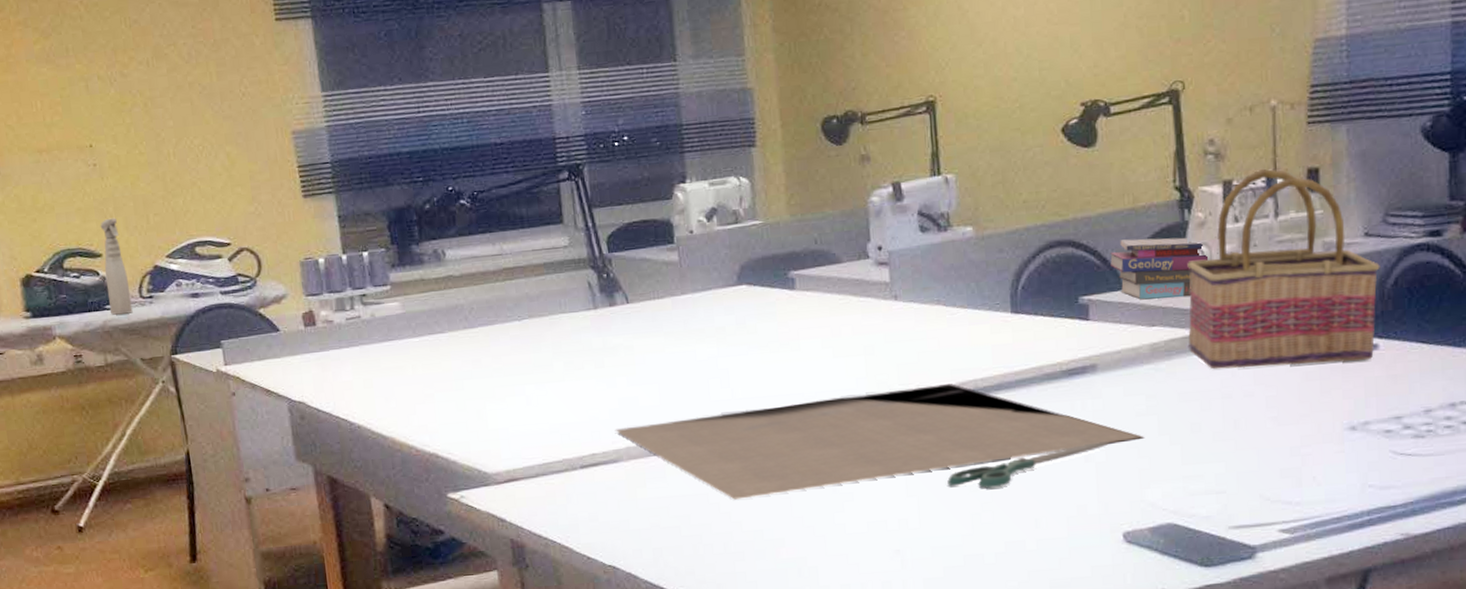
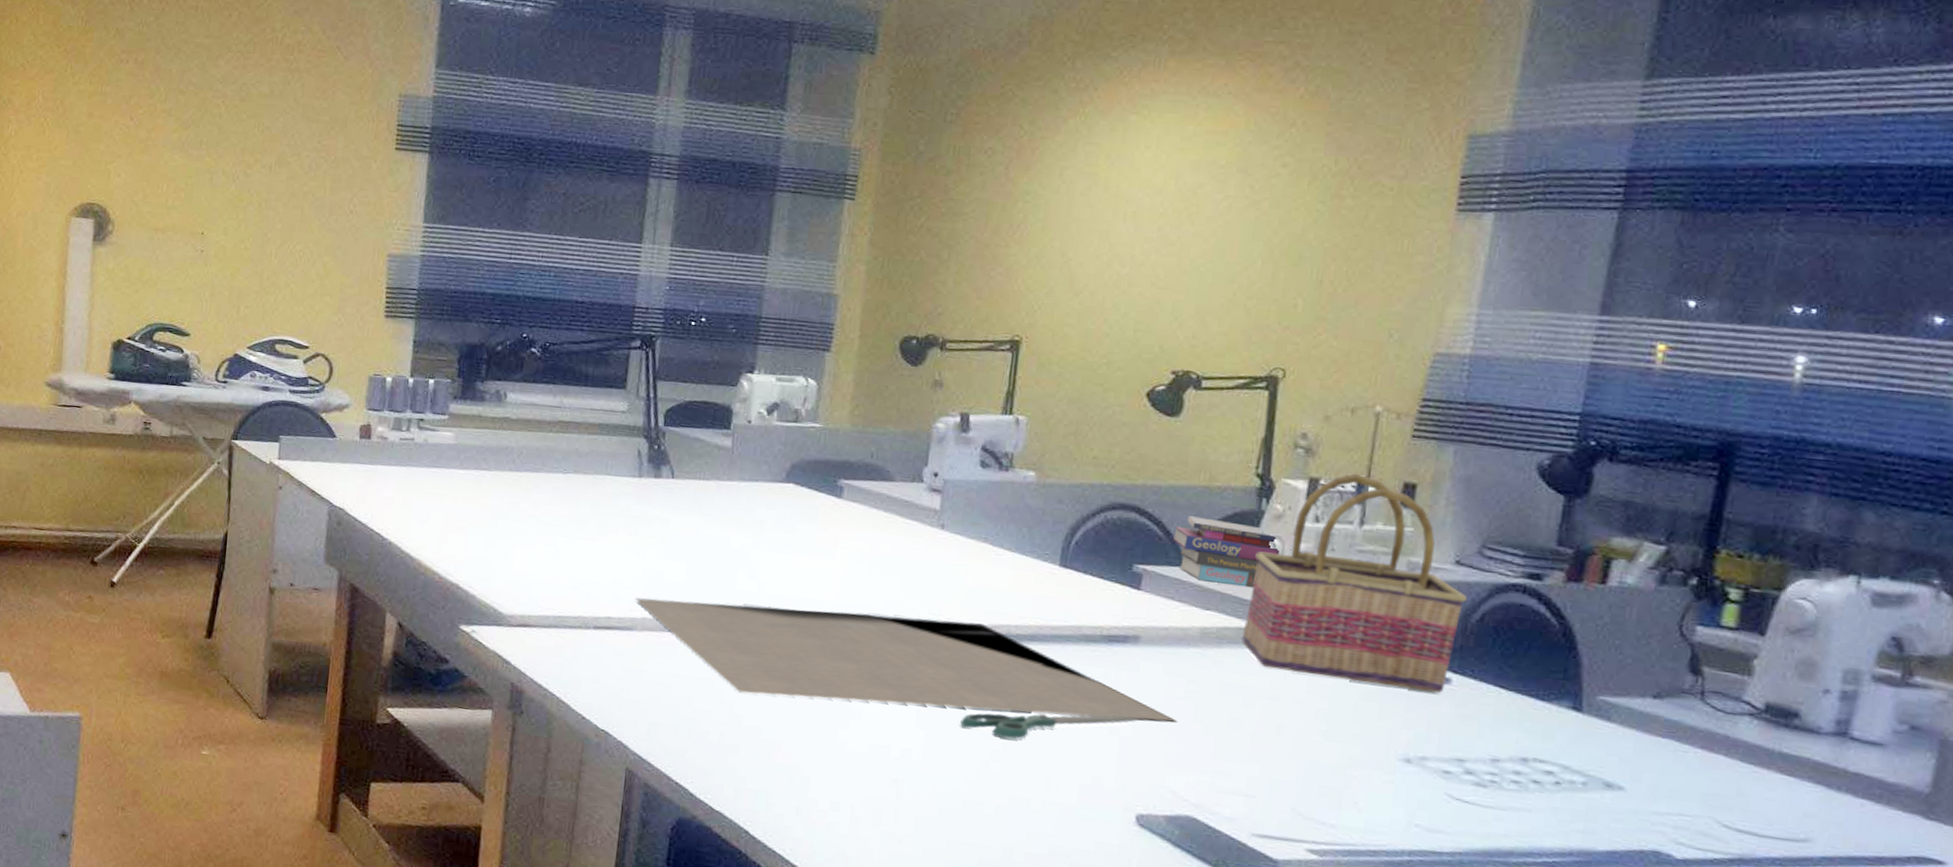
spray bottle: present [100,217,133,315] -> none [185,302,210,394]

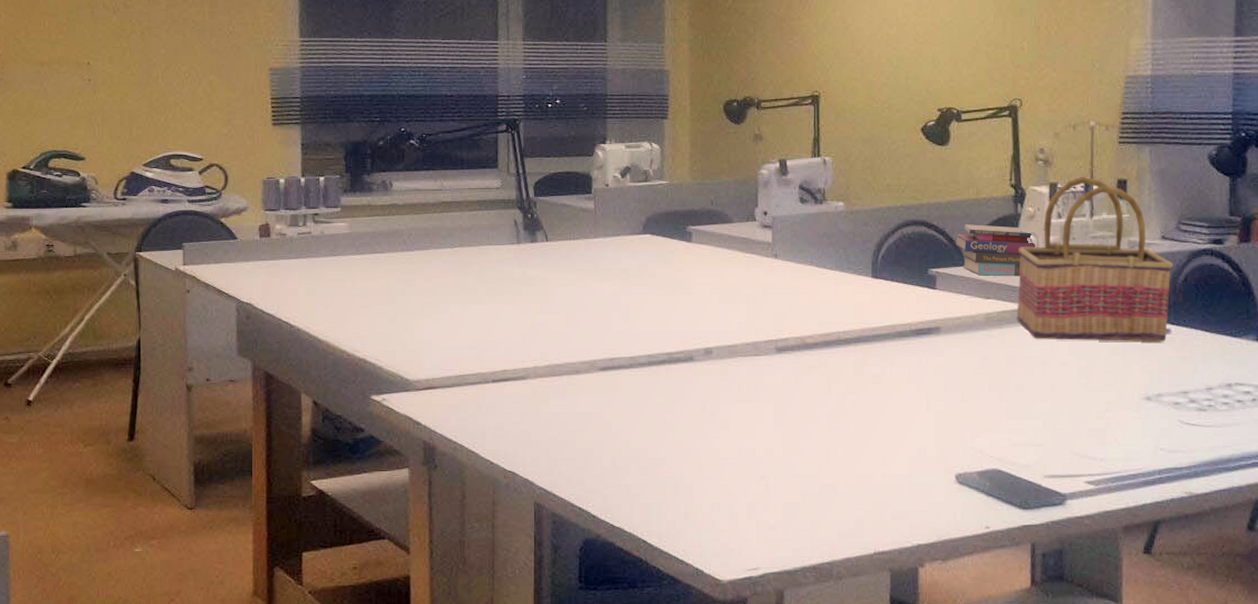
fabric swatch: present [634,597,1178,722] -> none [525,334,978,420]
shears: present [960,712,1138,739] -> none [810,394,947,427]

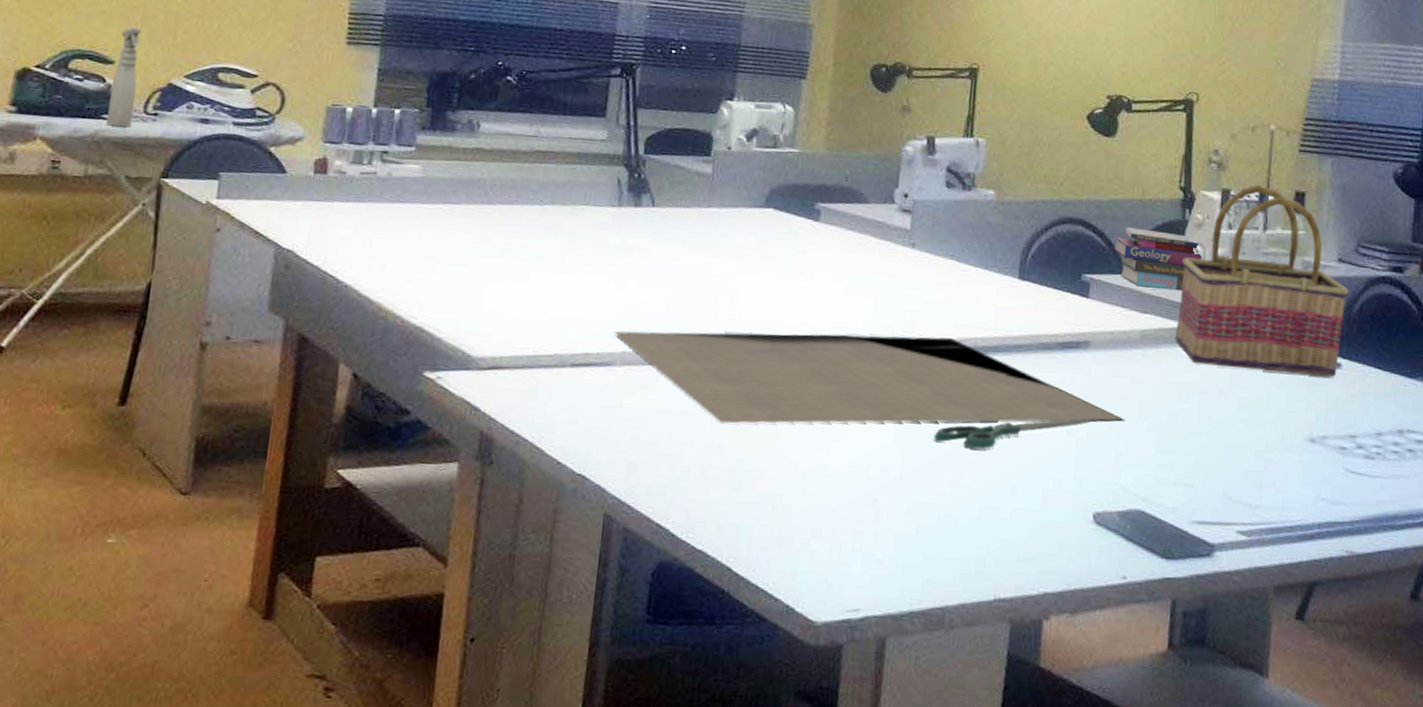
spray bottle: none [85,127,106,212] -> present [105,27,141,127]
fabric swatch: none [525,334,978,420] -> present [613,331,1125,424]
shears: none [810,394,947,427] -> present [934,418,1092,450]

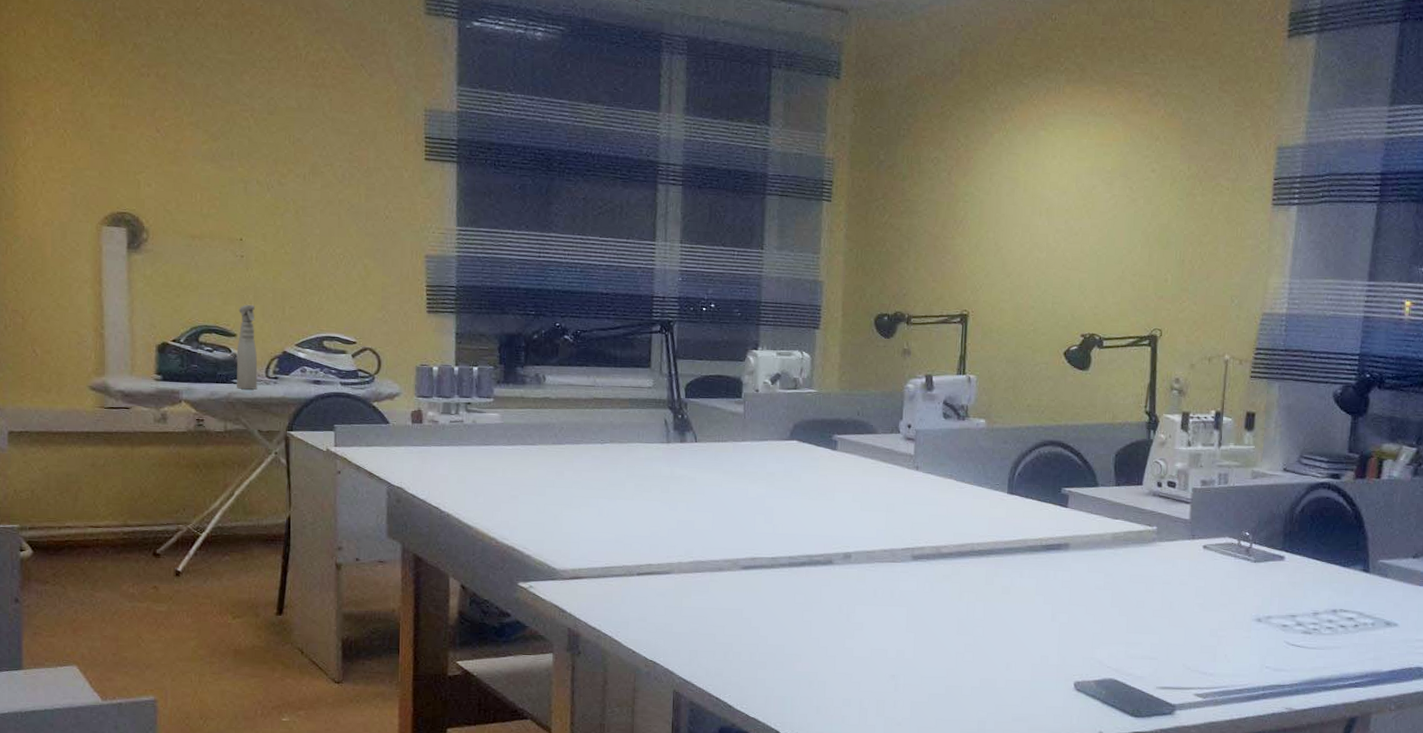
fabric swatch: present [613,331,1125,424] -> none [670,543,1100,618]
shears: present [934,418,1092,450] -> none [940,606,1072,634]
books: present [1114,227,1213,291] -> none [1089,447,1175,500]
basket: present [1175,185,1349,378] -> none [1142,408,1292,568]

